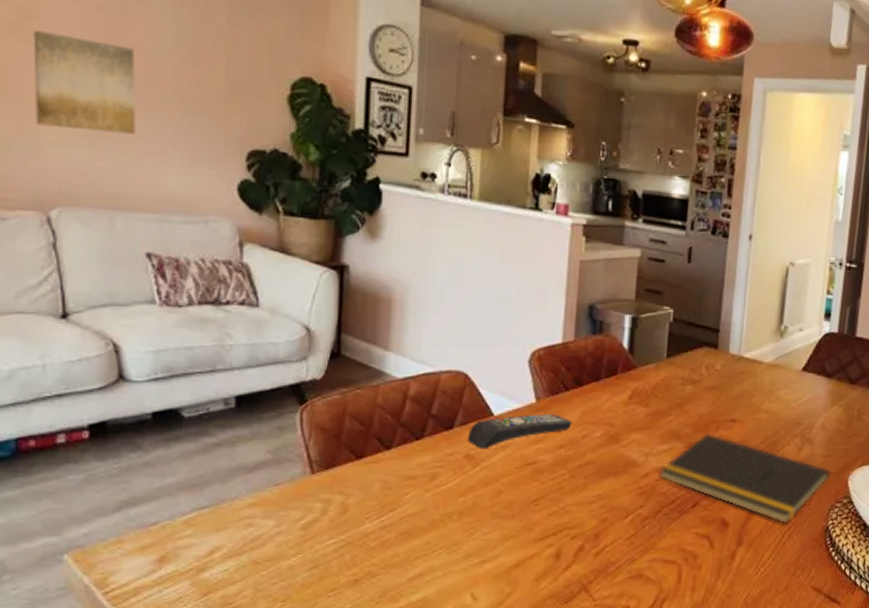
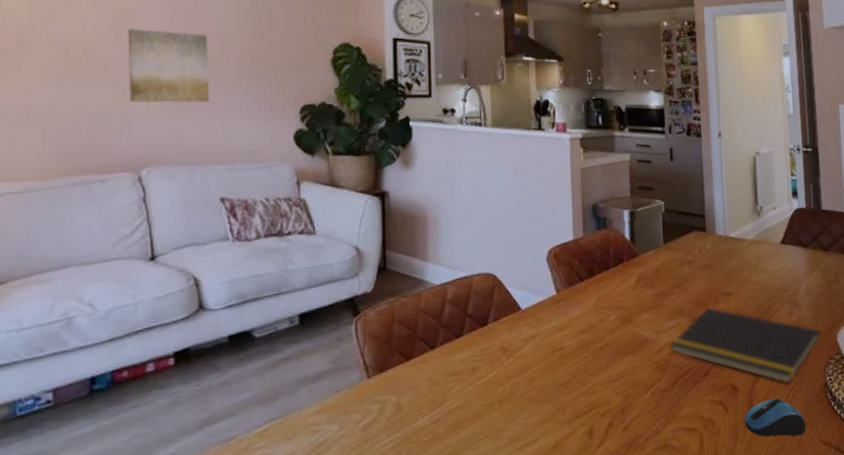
remote control: present [467,414,572,449] -> none [501,303,590,341]
computer mouse: none [730,538,798,579] -> present [744,398,806,437]

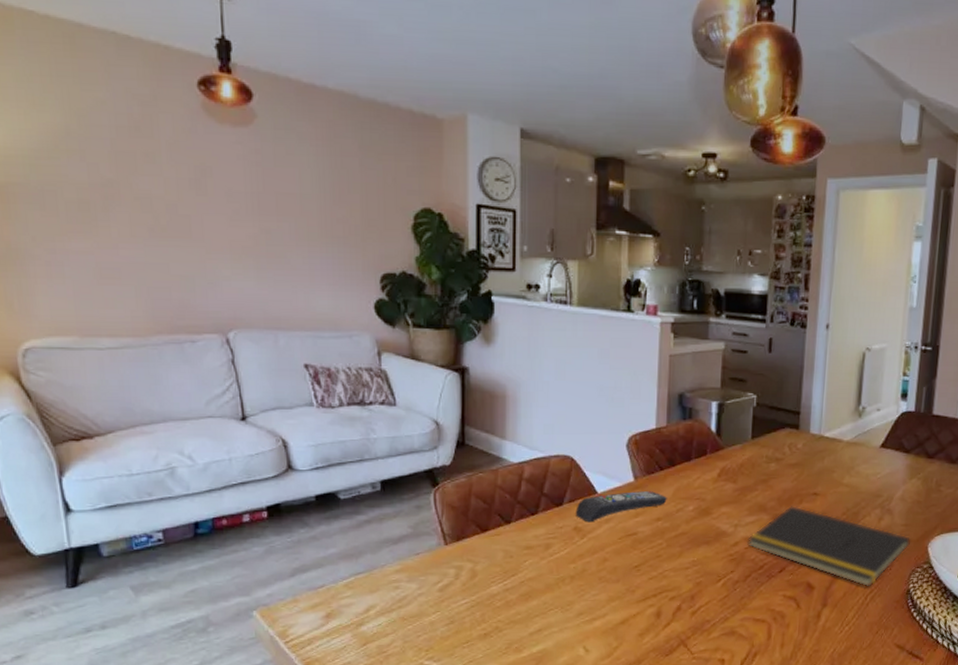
wall art: present [127,29,209,103] -> none [207,186,291,266]
remote control: none [501,303,590,341] -> present [575,491,667,523]
computer mouse: present [744,398,806,437] -> none [816,599,881,636]

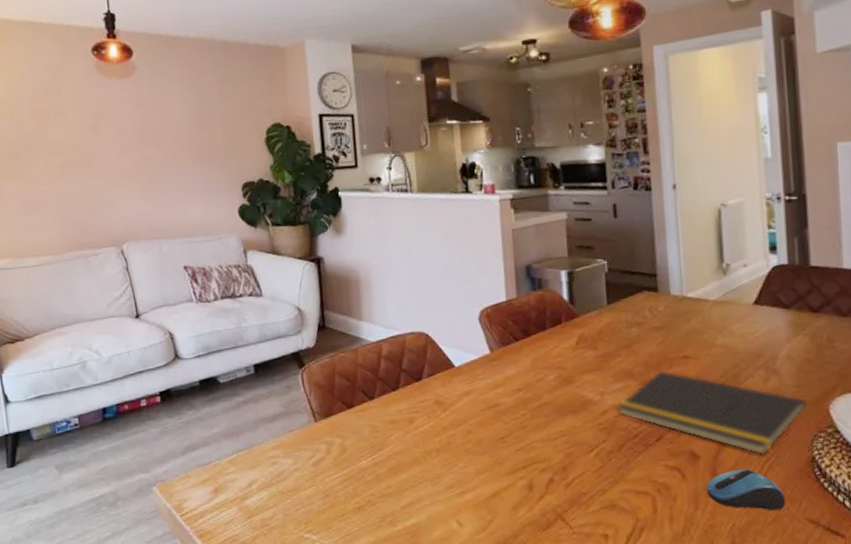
remote control: present [575,491,667,523] -> none [435,362,526,396]
computer mouse: none [816,599,881,636] -> present [706,469,786,510]

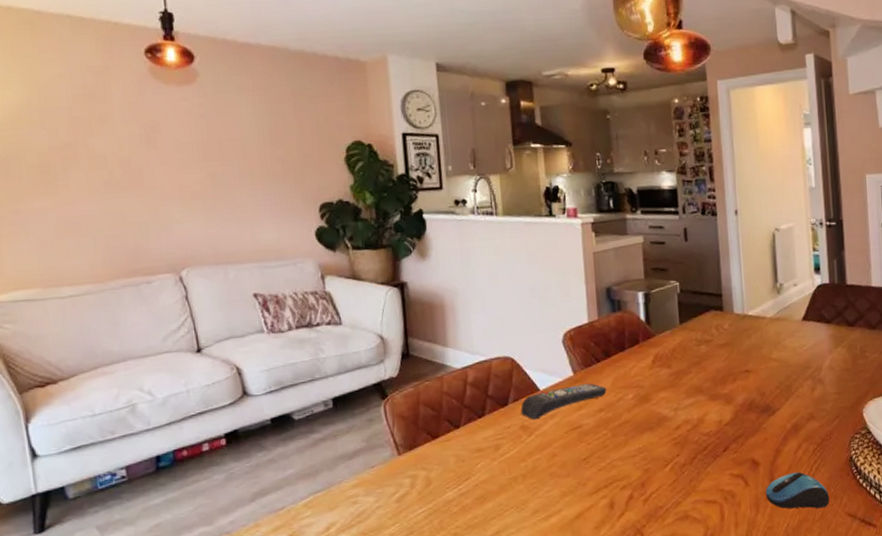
remote control: none [435,362,526,396] -> present [520,383,607,420]
notepad: present [617,370,807,455] -> none [688,384,845,459]

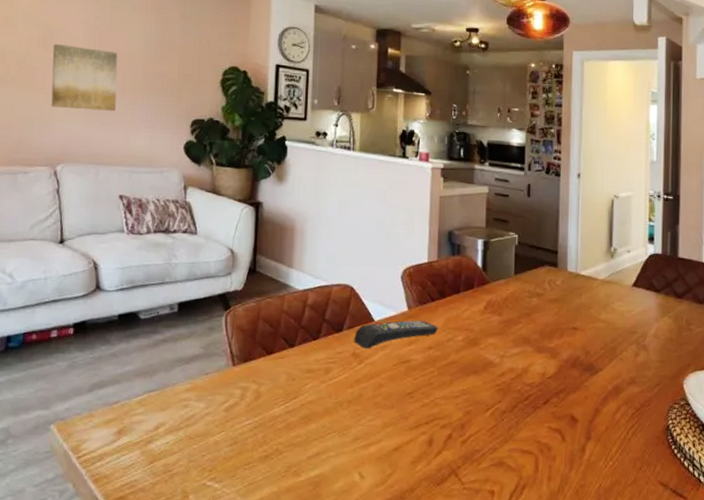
wall art: none [157,139,236,209] -> present [51,44,118,111]
computer mouse: present [765,471,830,509] -> none [581,434,644,472]

